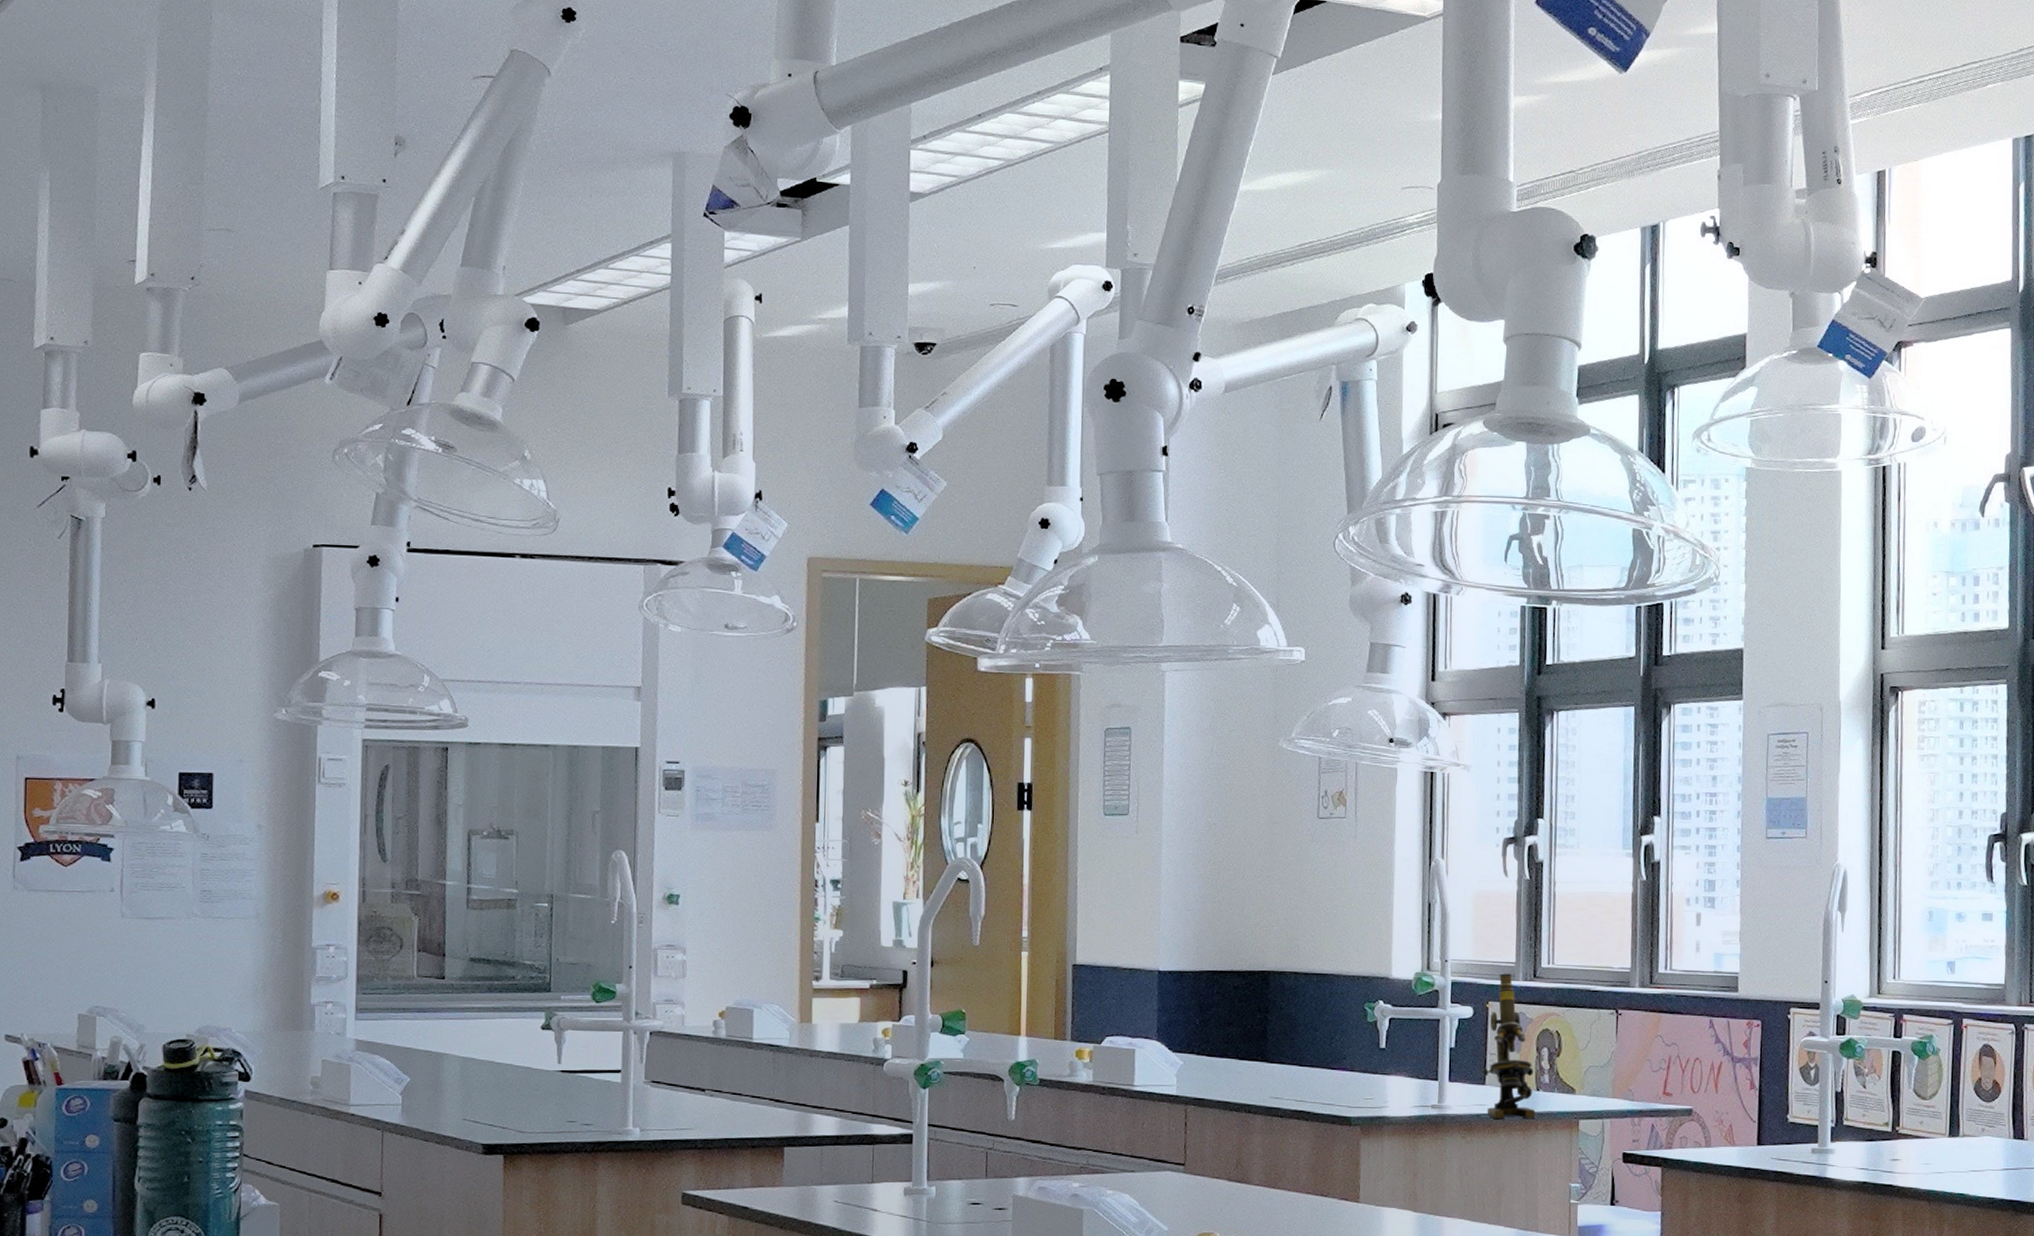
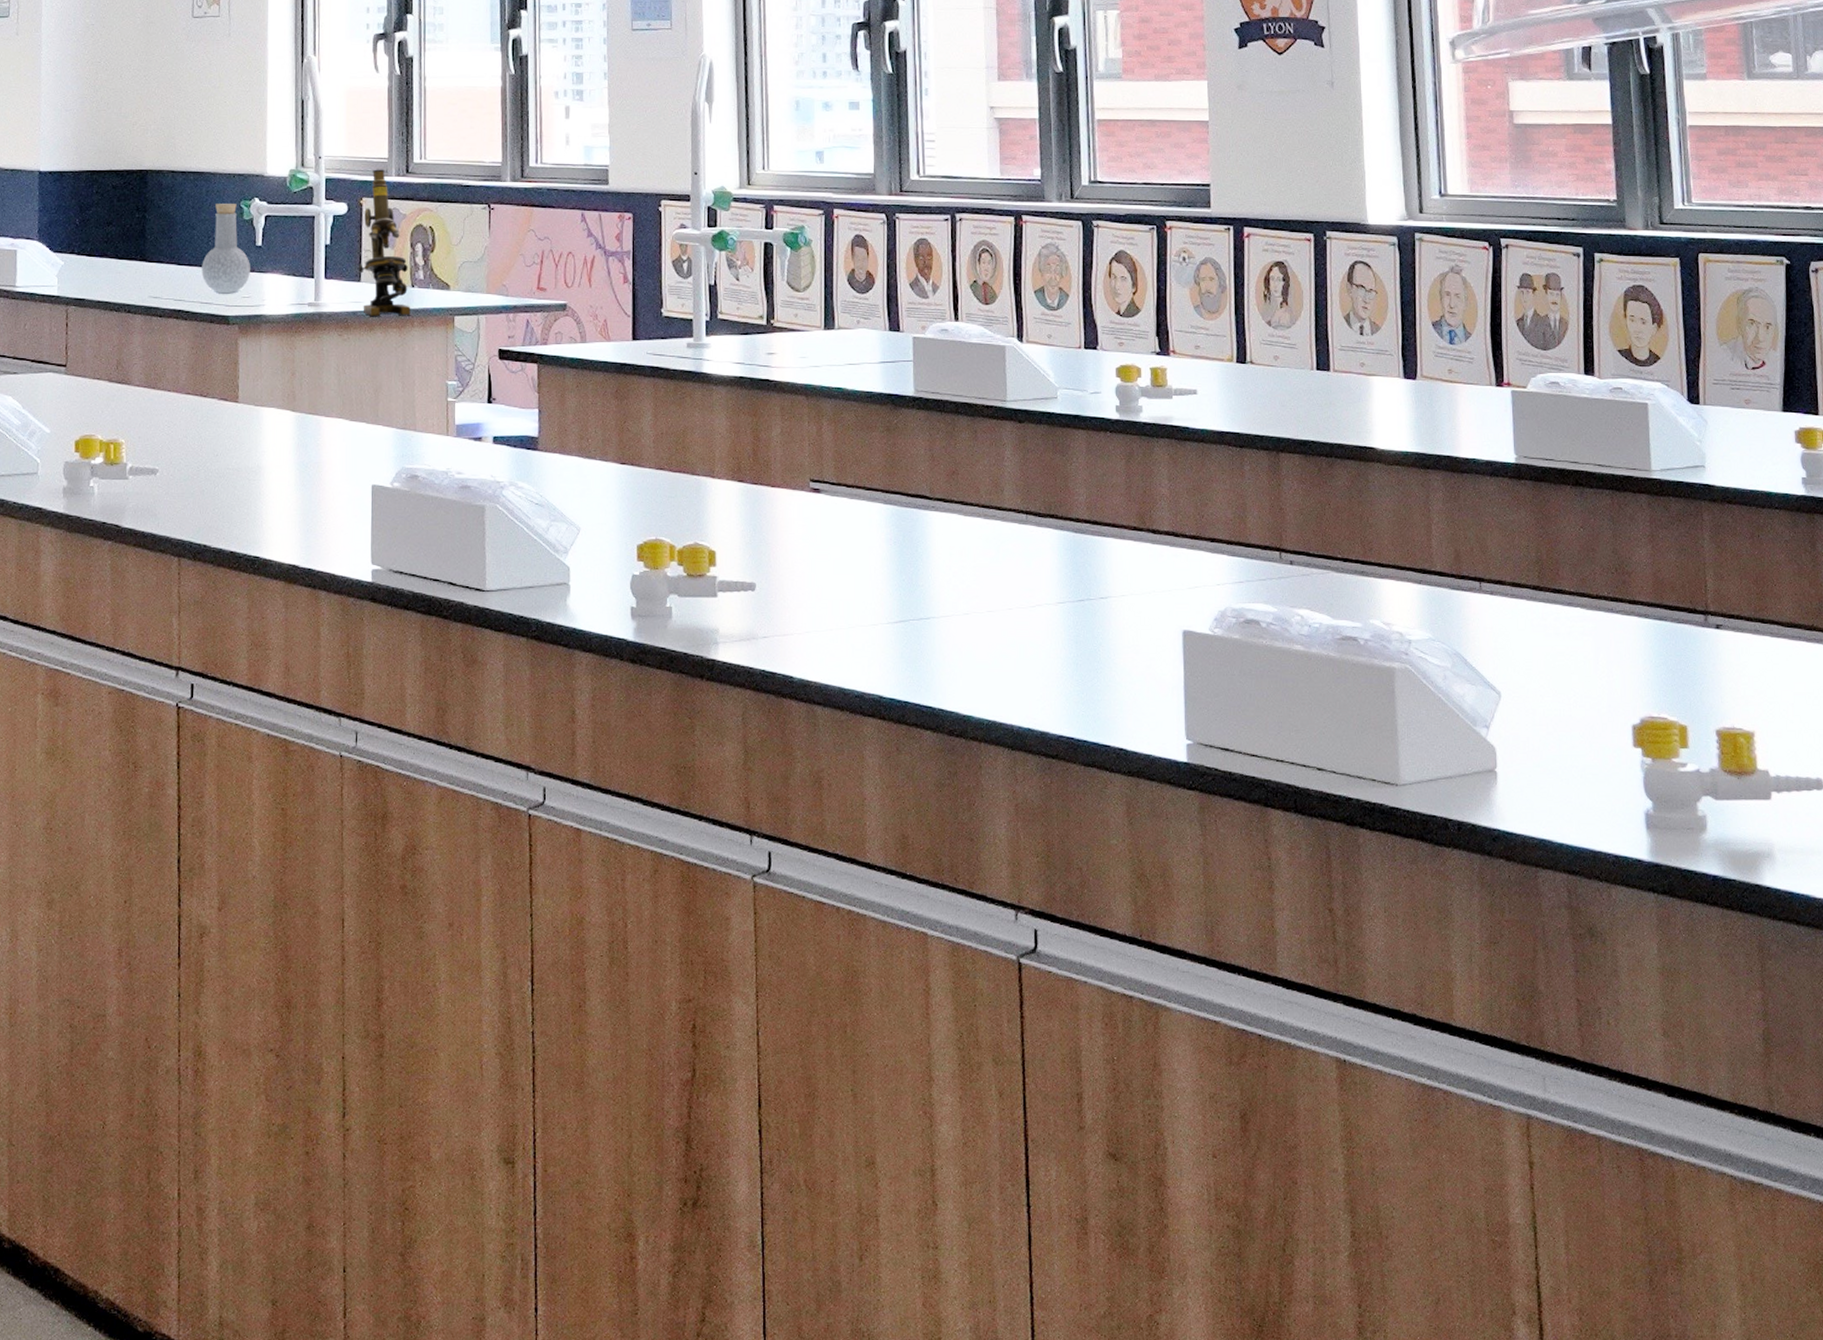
flask: none [1324,1006,1374,1097] -> present [201,204,250,295]

